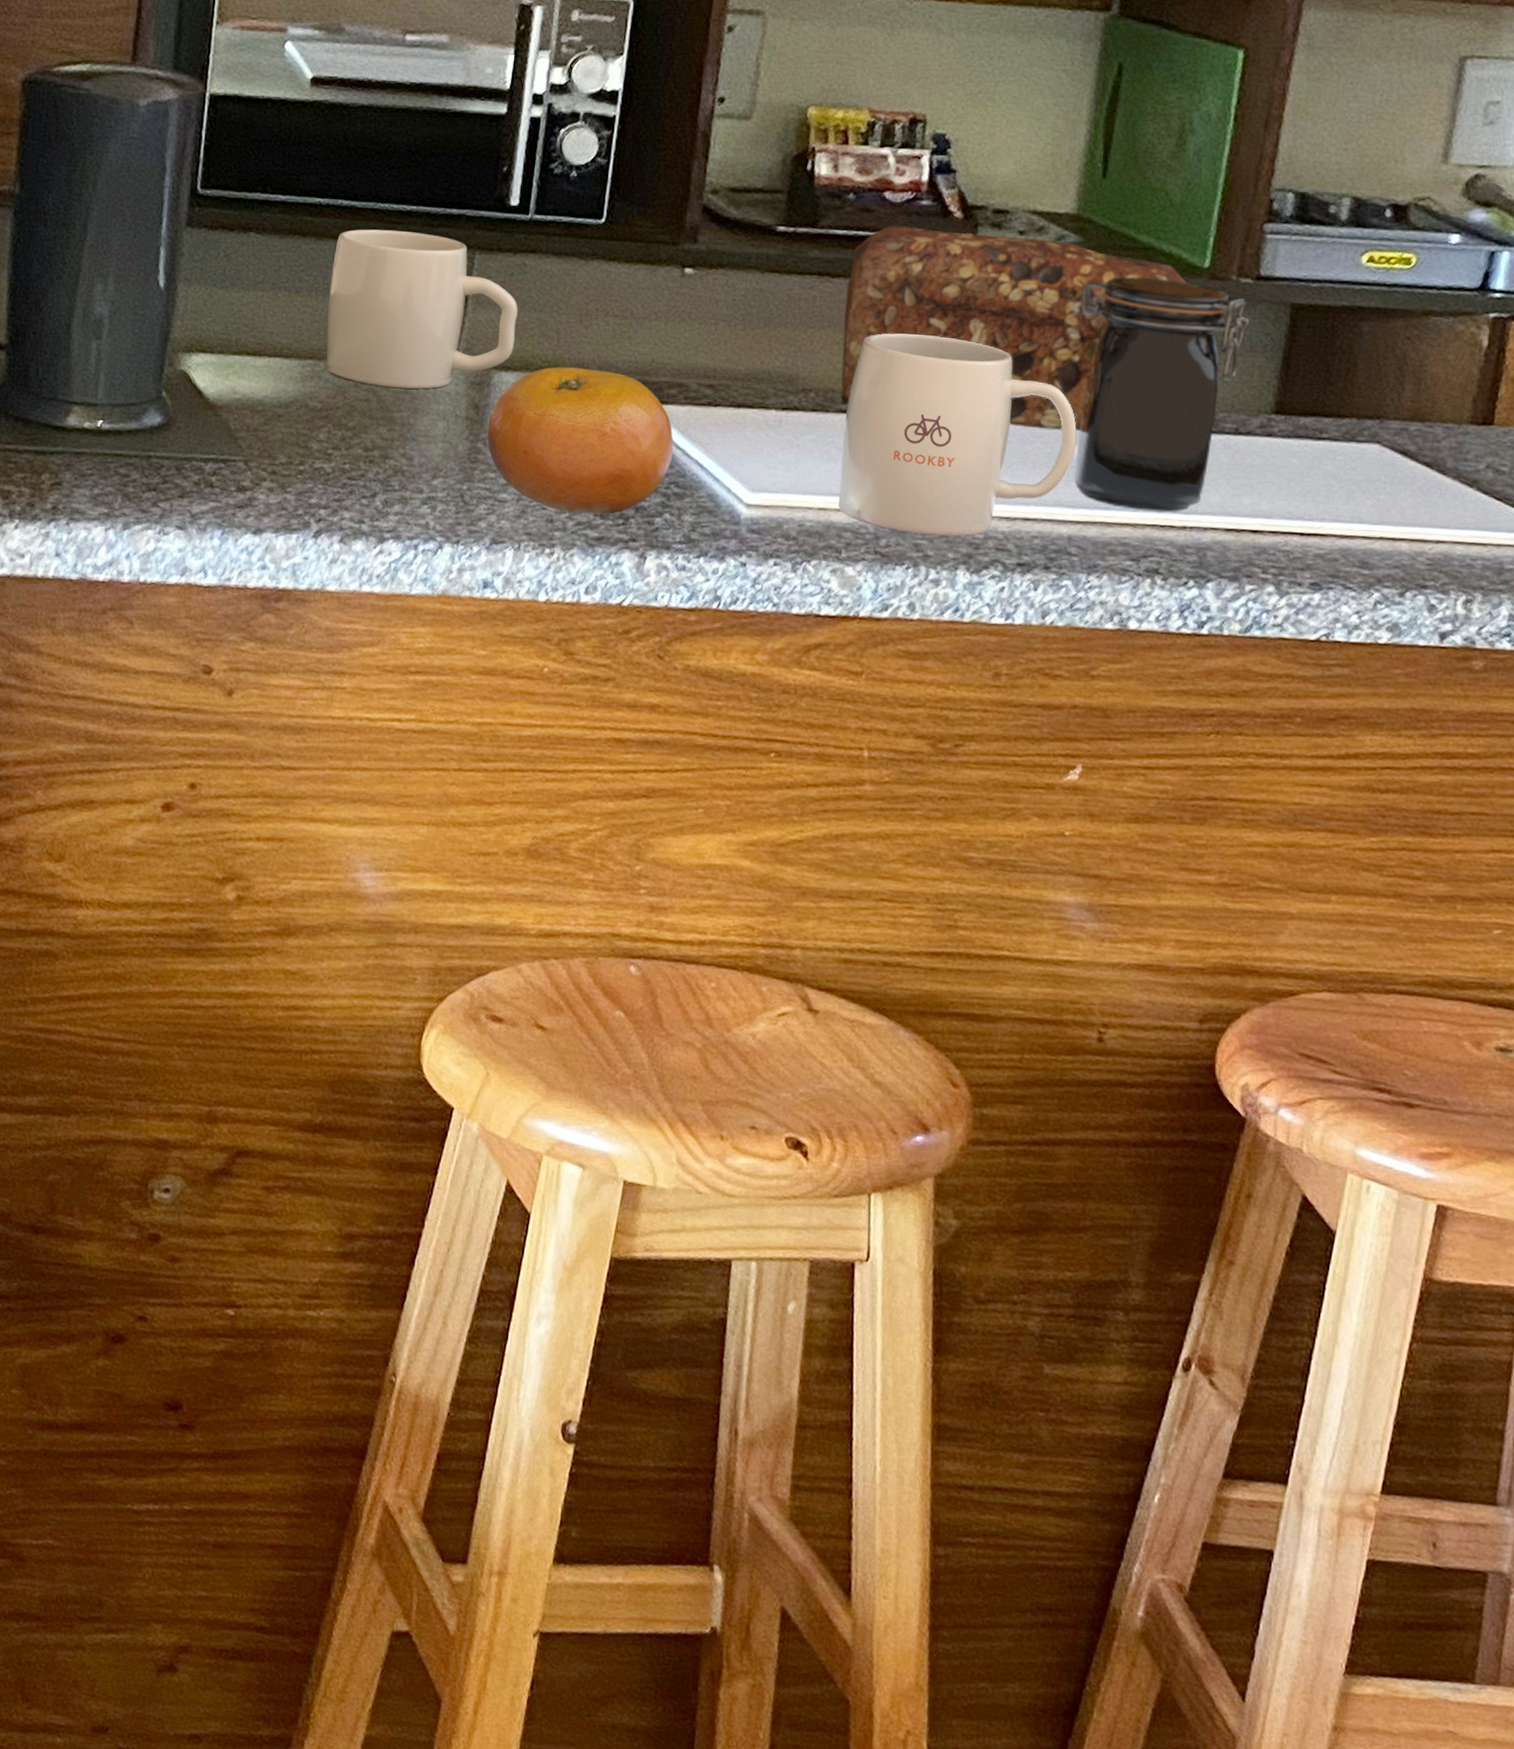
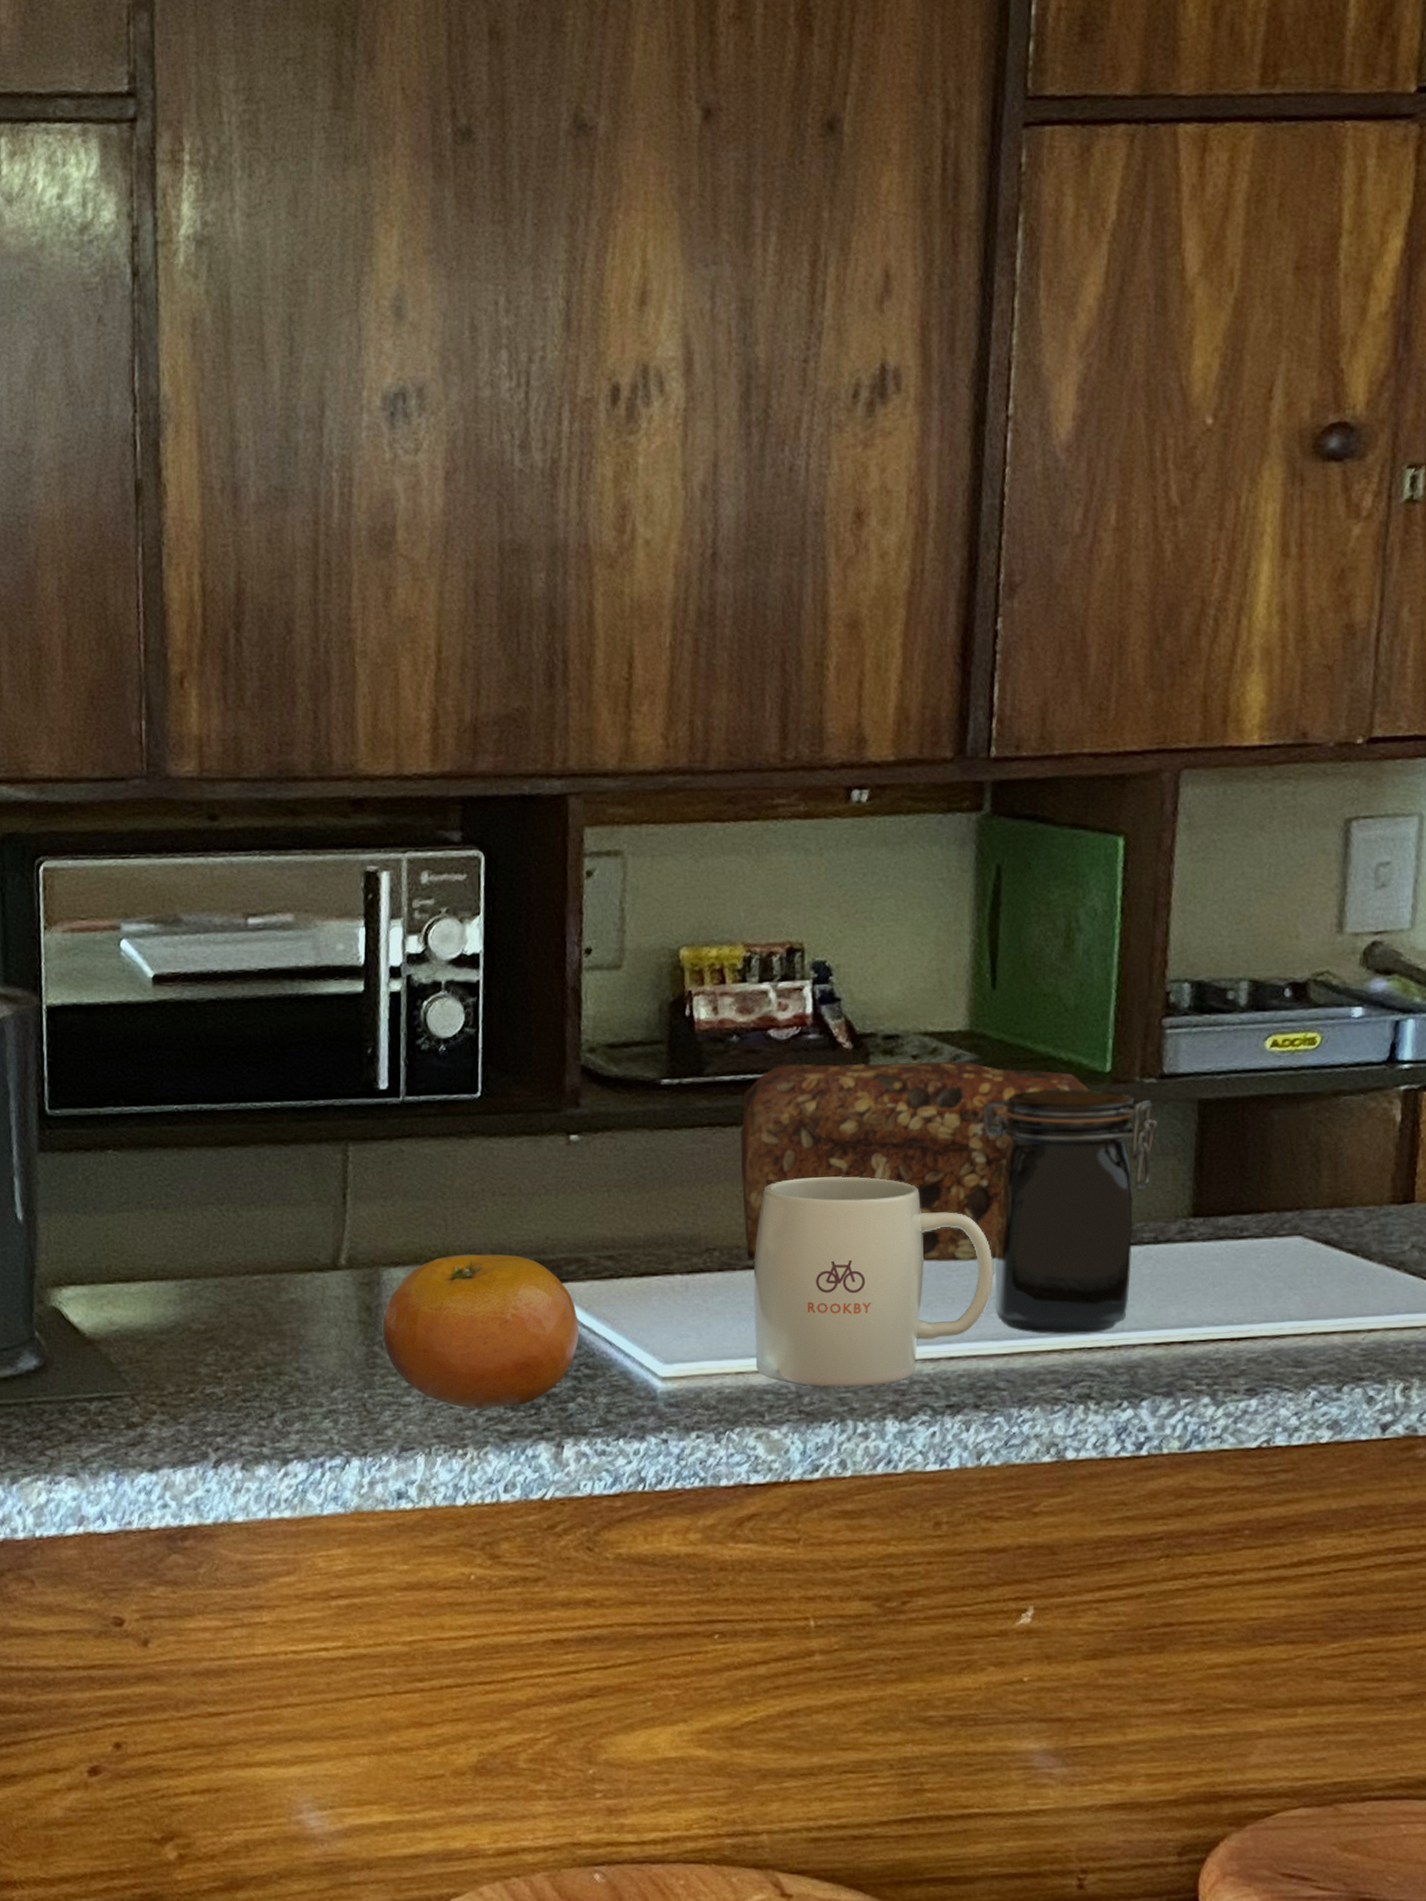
mug: present [326,229,518,390] -> none [198,1129,401,1300]

